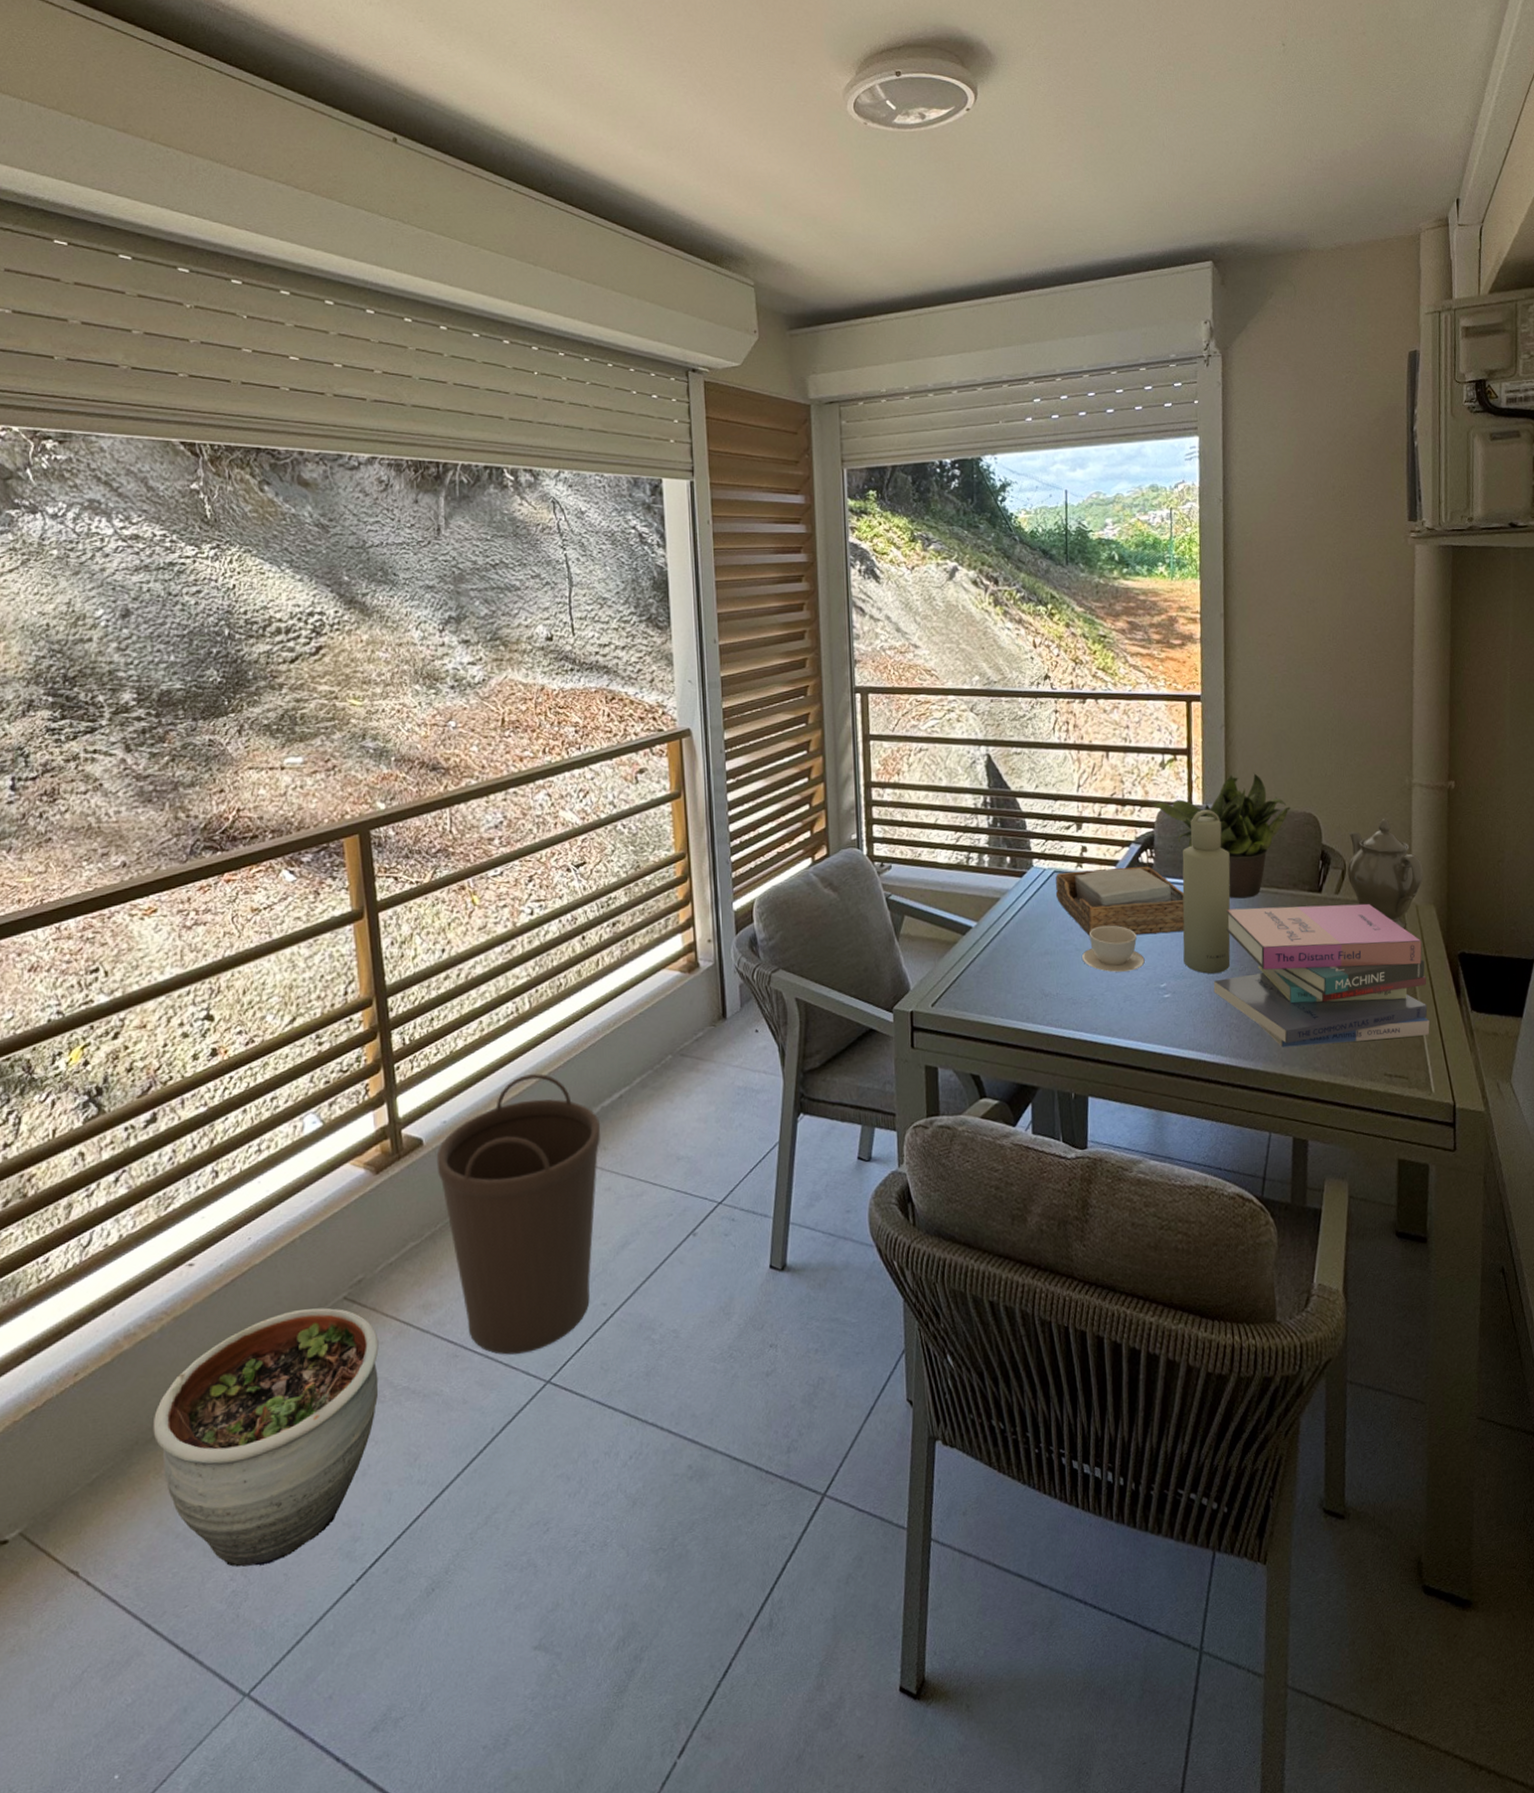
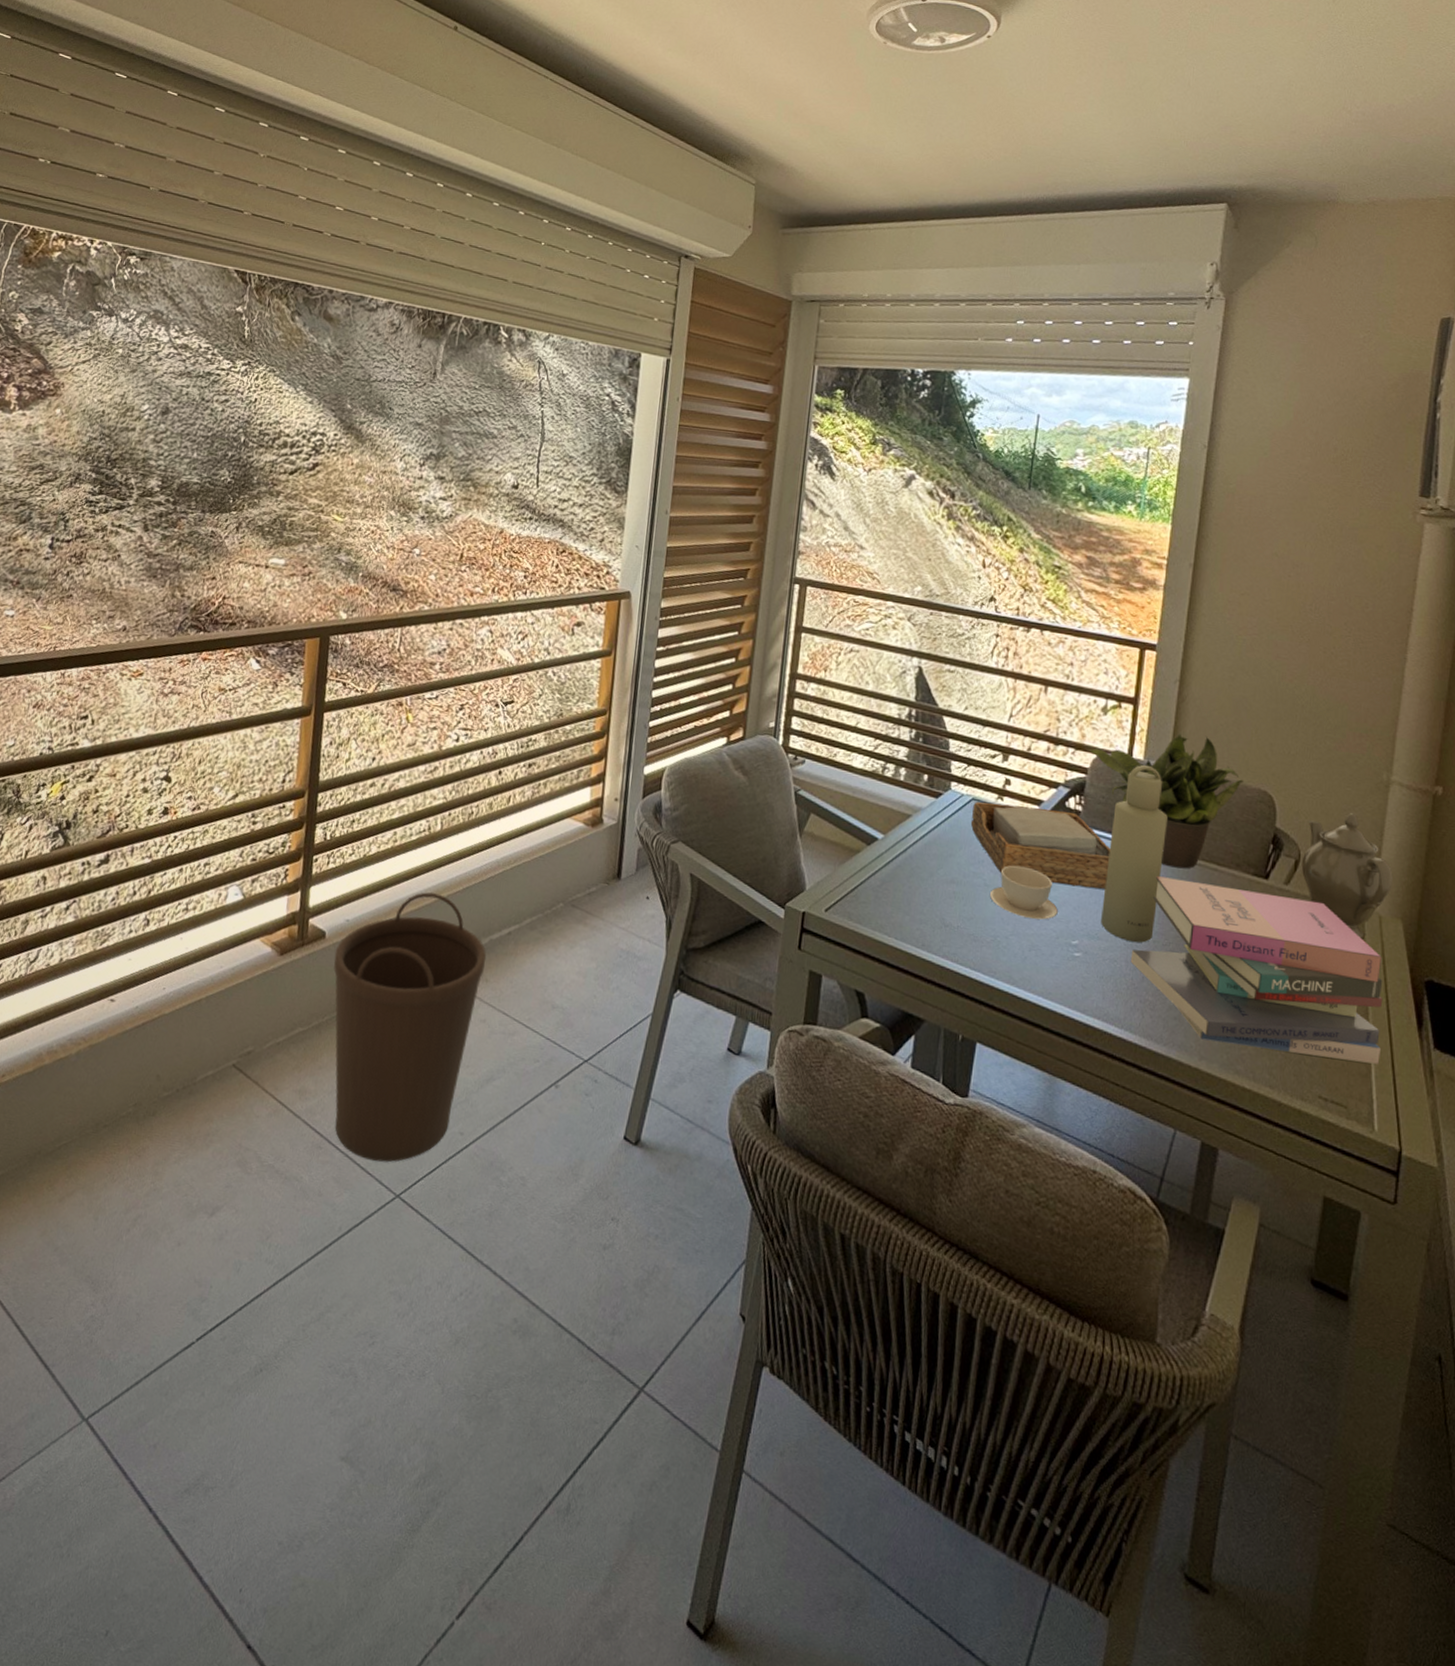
planter pot: present [152,1308,379,1567] -> none [54,1065,256,1300]

